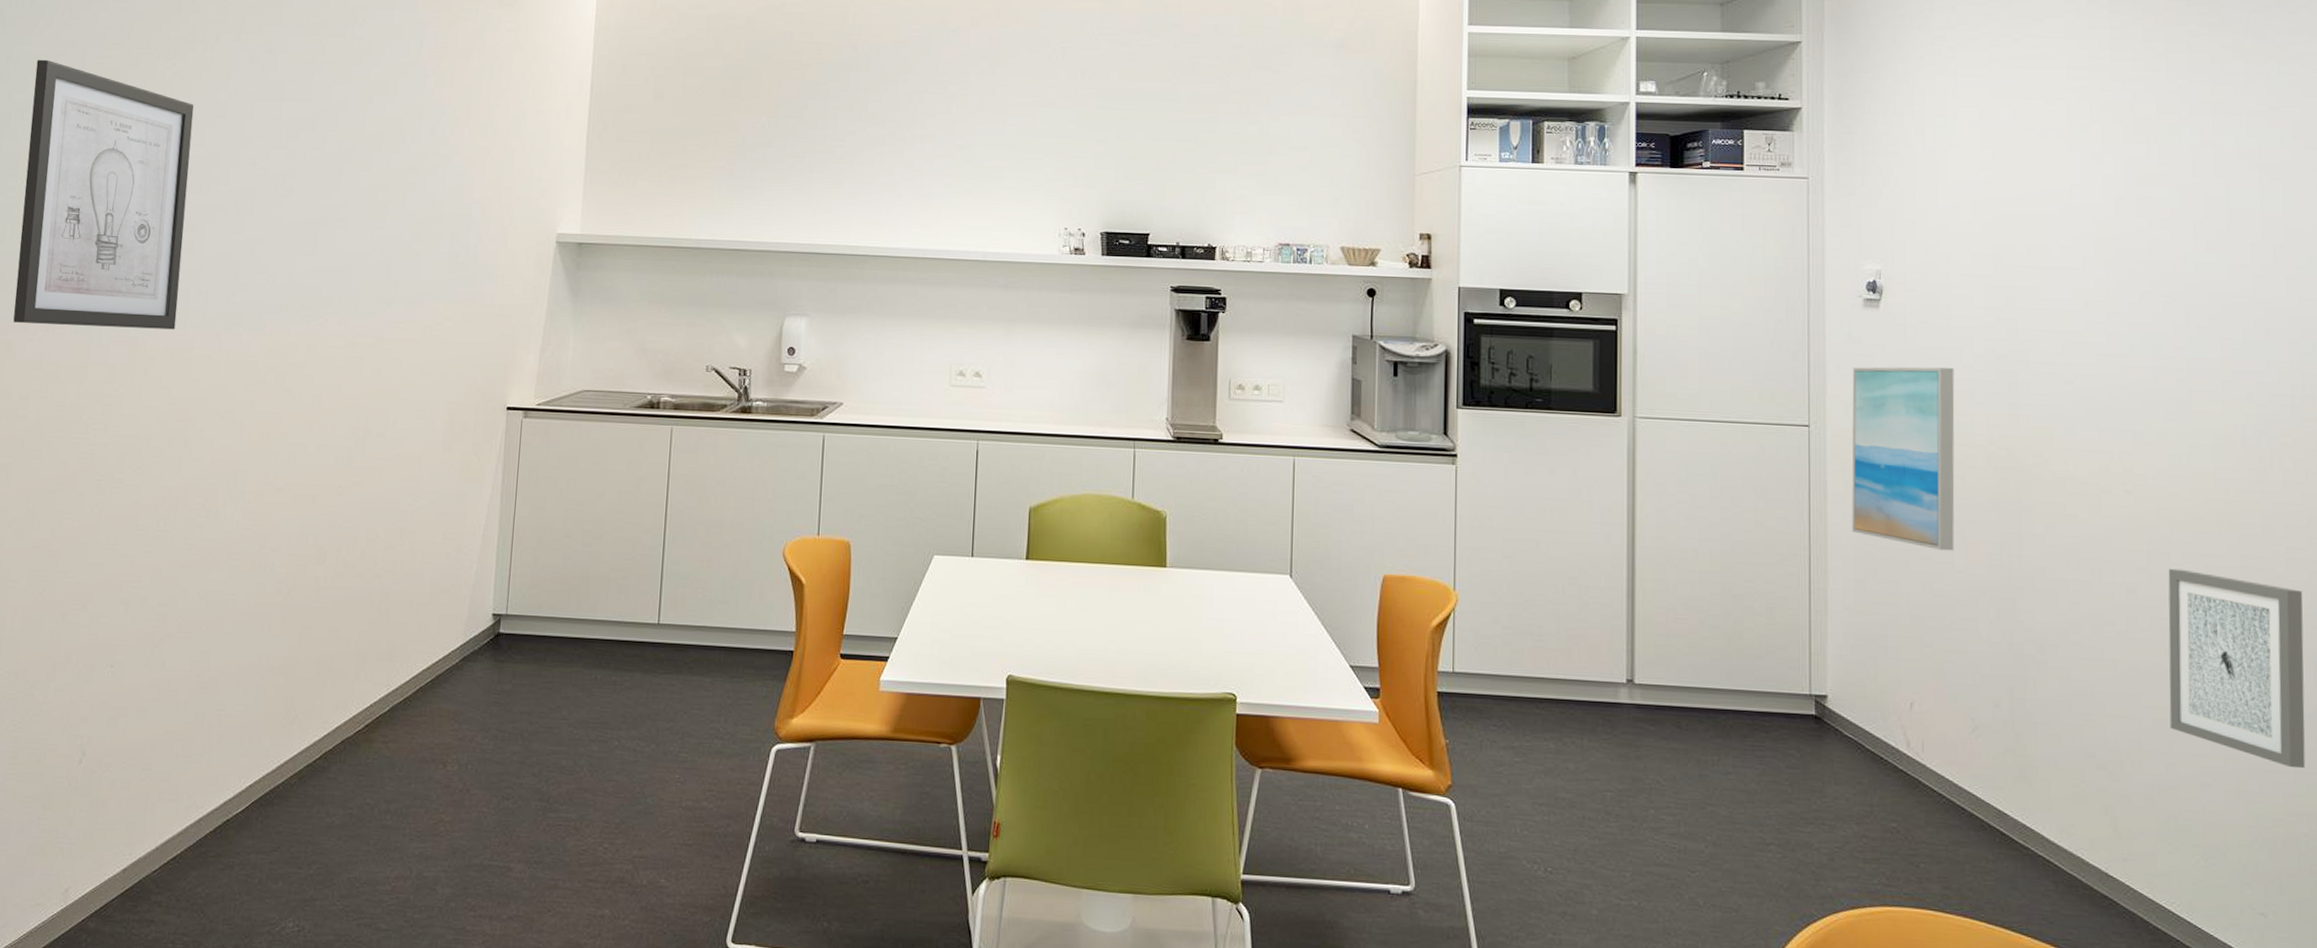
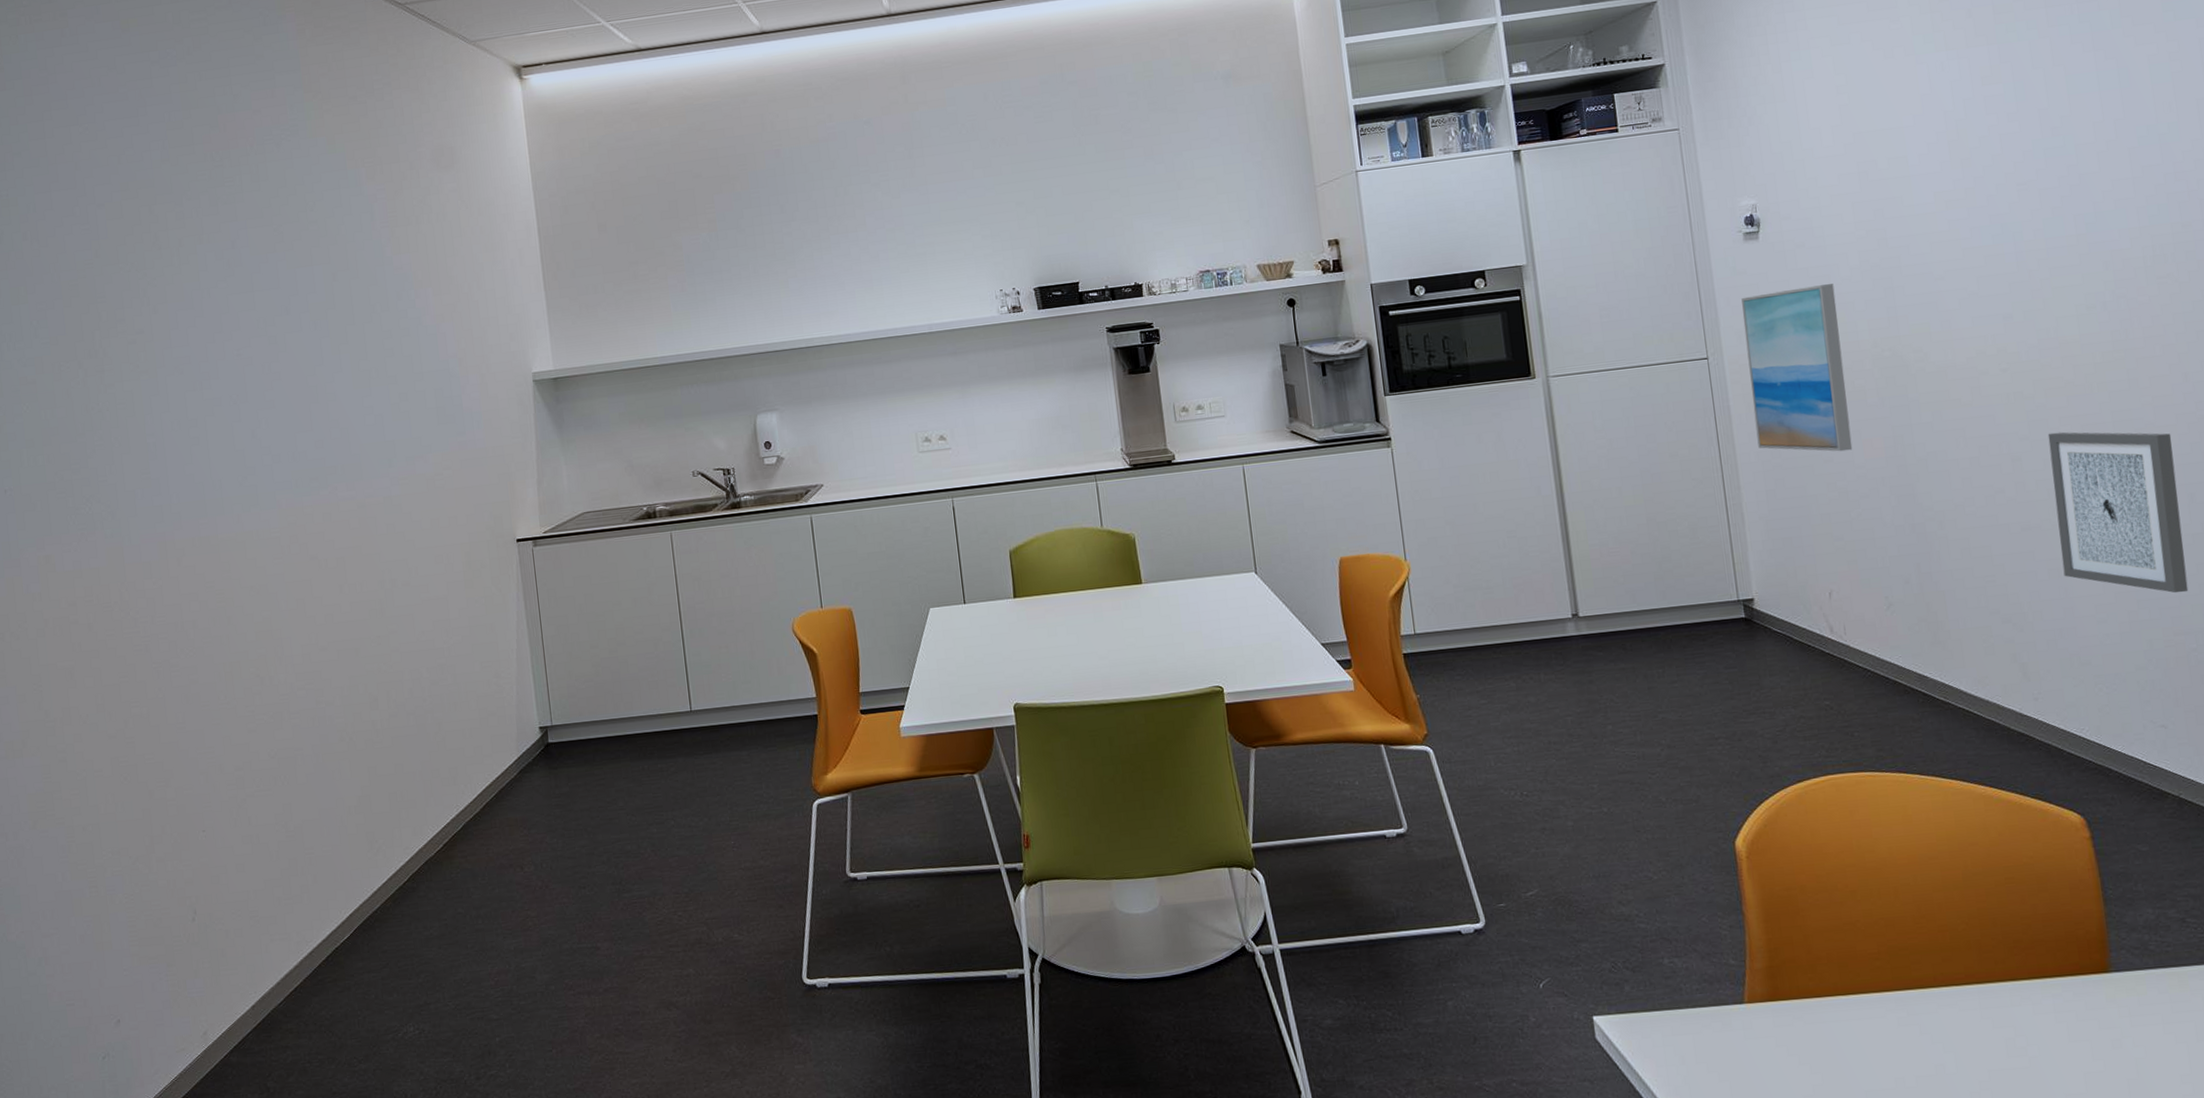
wall art: present [13,59,194,330] -> none [16,289,198,538]

